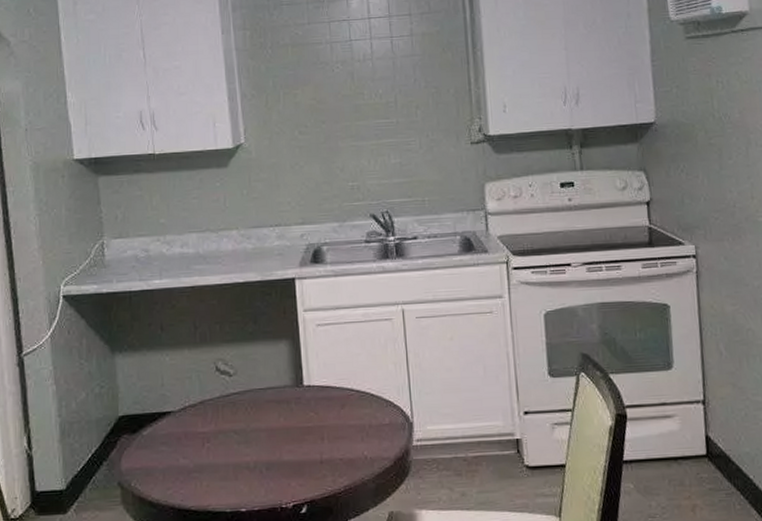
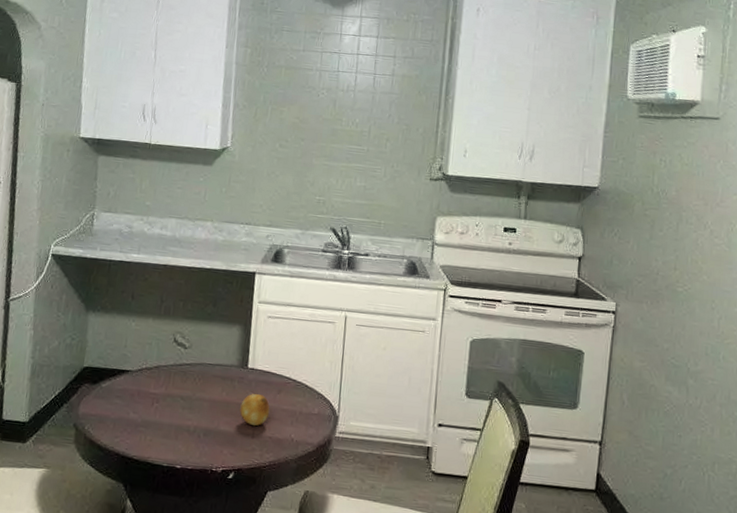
fruit: none [302,413,336,449] -> present [240,394,270,426]

